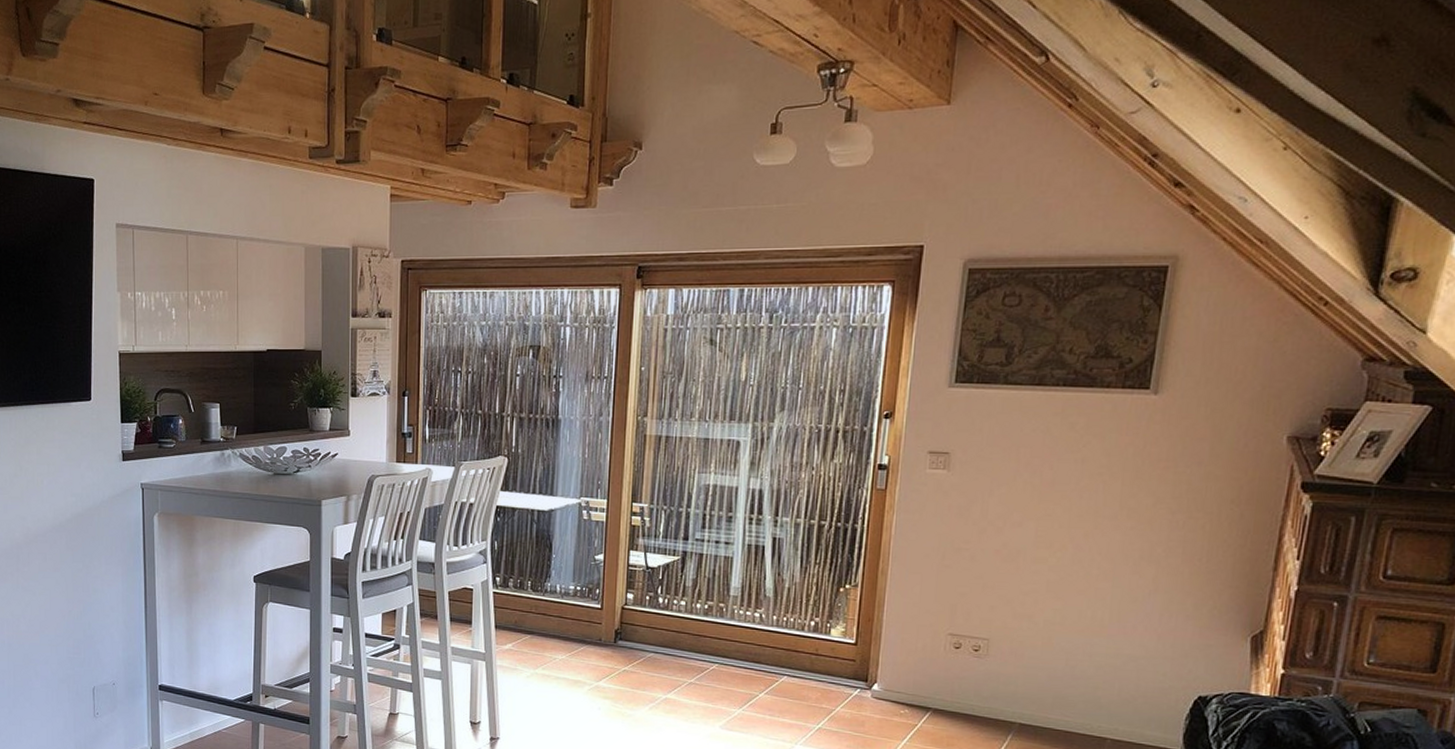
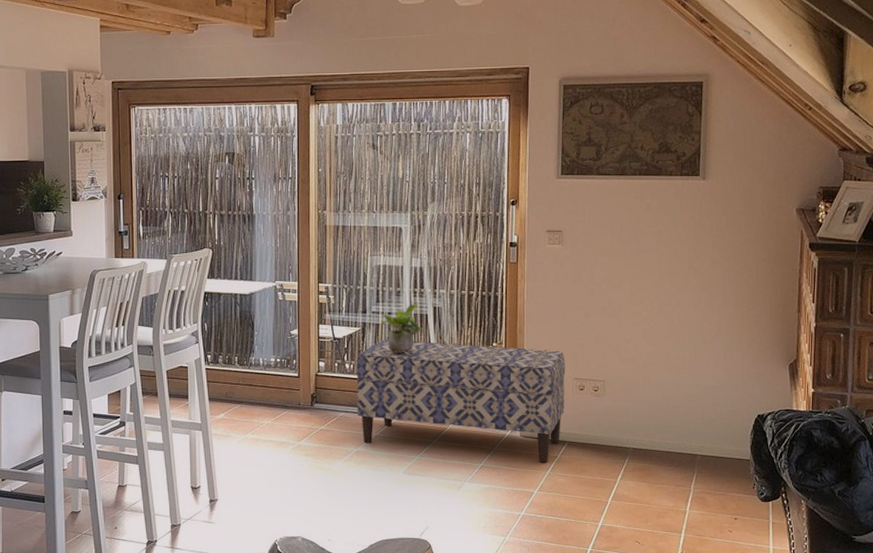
bench: none [669,572,940,731] -> present [356,340,566,463]
potted plant: none [705,532,759,590] -> present [381,304,424,353]

